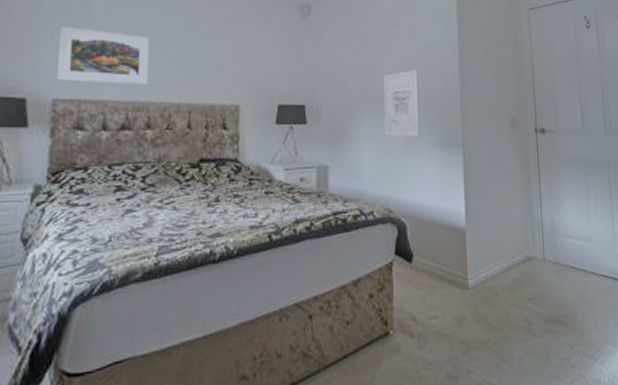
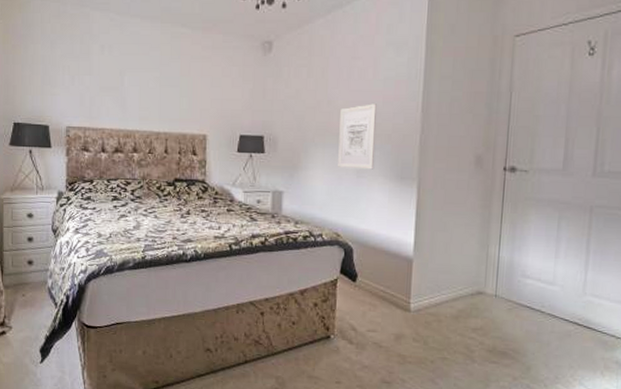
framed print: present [57,27,150,85] -> none [68,68,134,116]

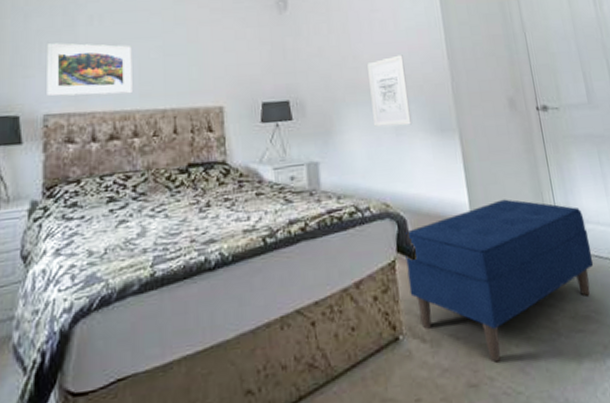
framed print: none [68,68,134,116] -> present [47,43,133,96]
bench: none [346,245,526,370] -> present [405,199,594,363]

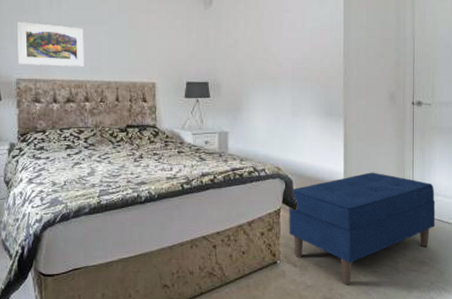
wall art: present [367,55,413,127] -> none [275,50,307,109]

